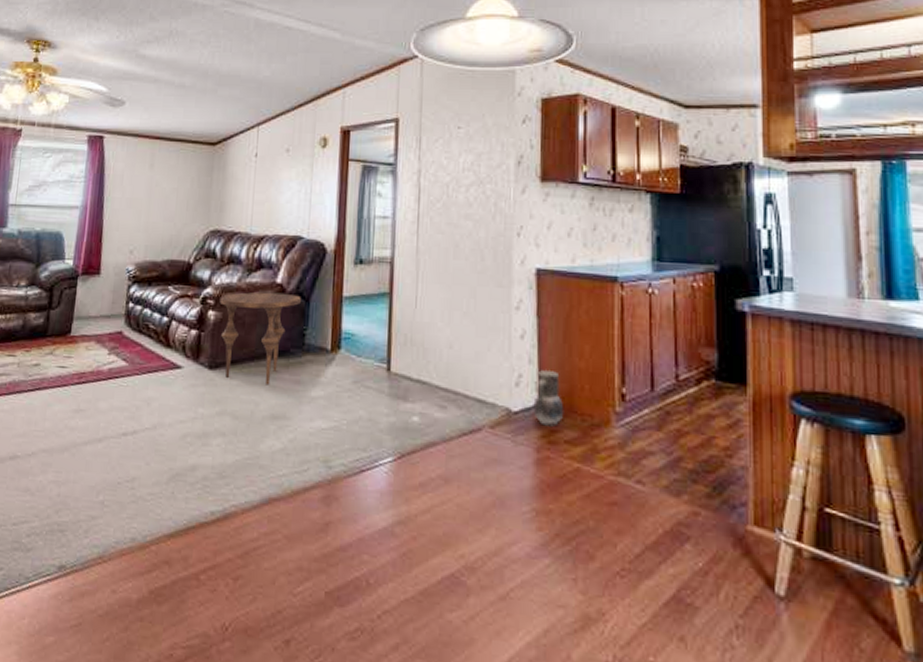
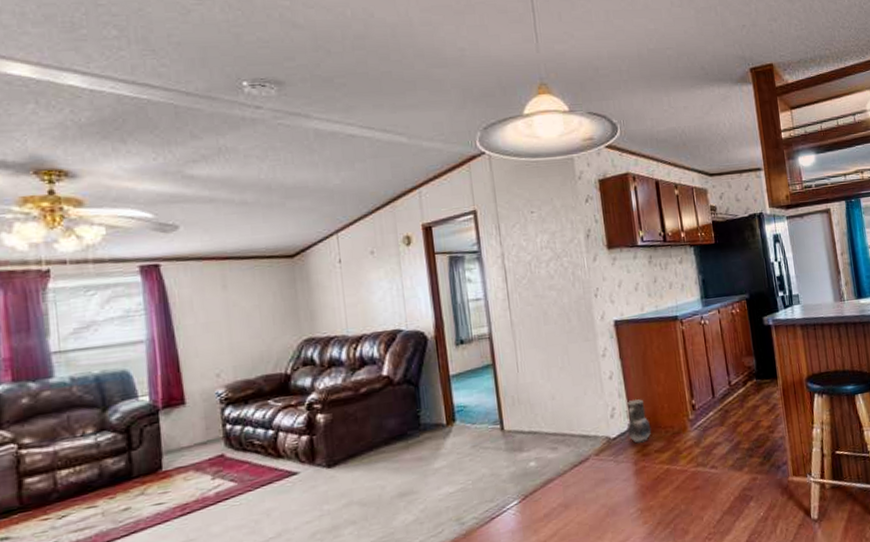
side table: present [219,292,301,386] -> none [326,383,410,472]

